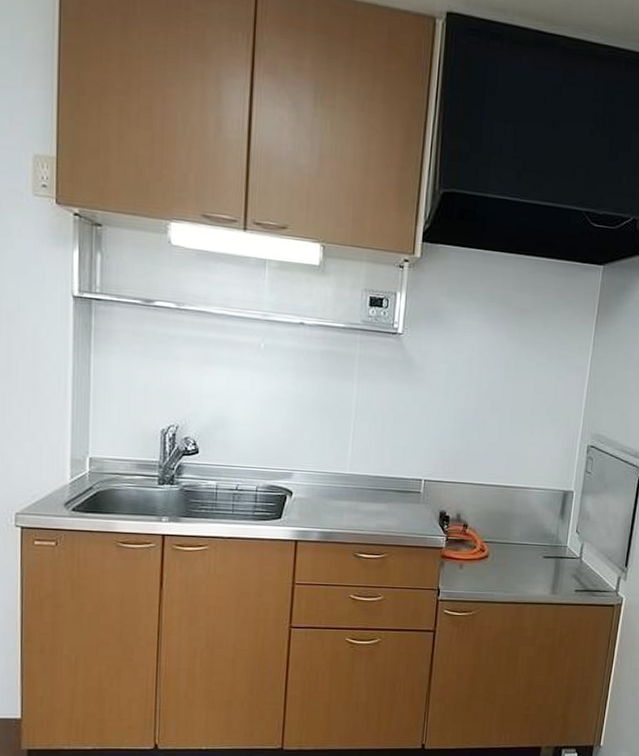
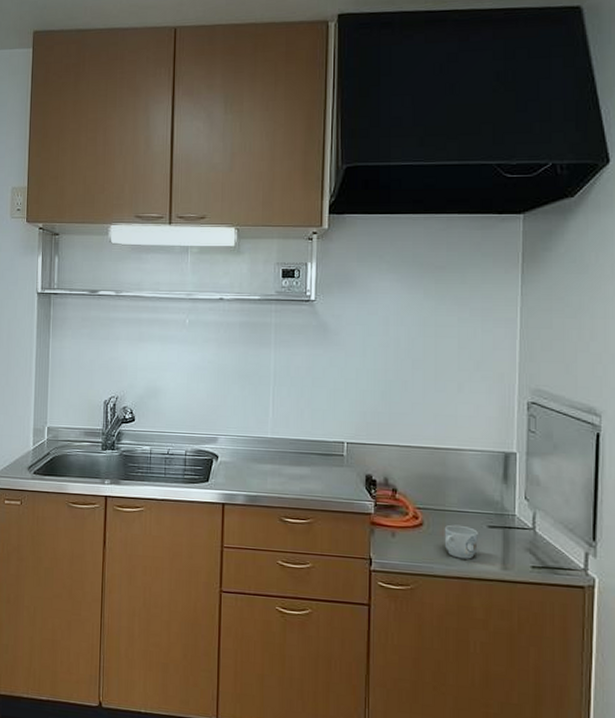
mug: none [505,556,535,586] -> present [444,524,478,559]

